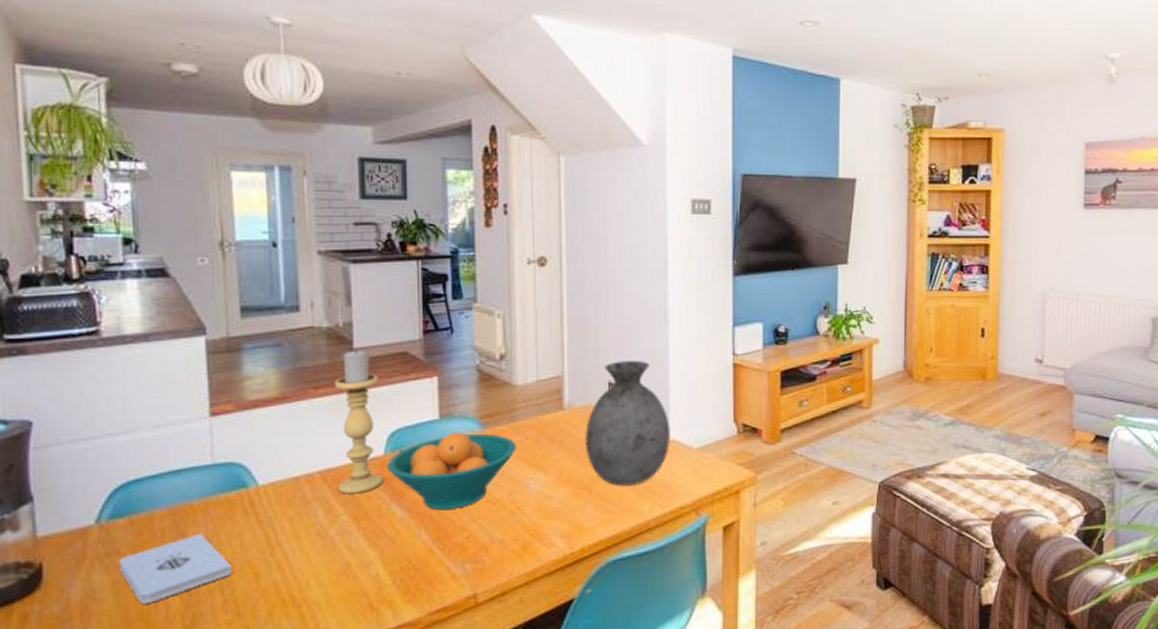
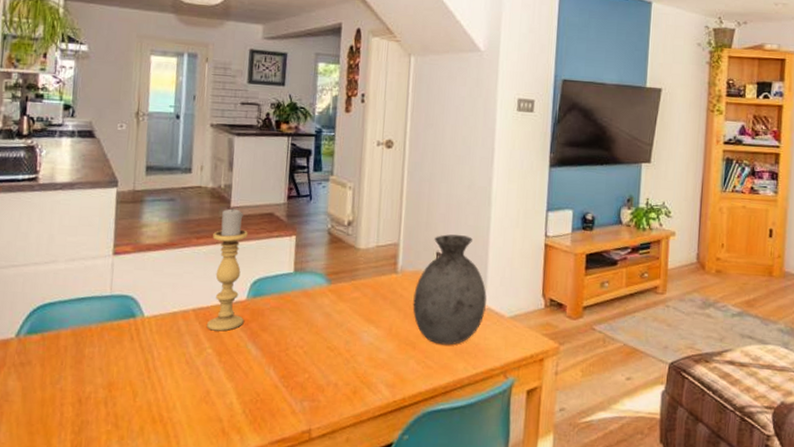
notepad: present [118,534,231,605] -> none [29,353,116,410]
fruit bowl: present [386,432,516,511] -> none [247,285,355,353]

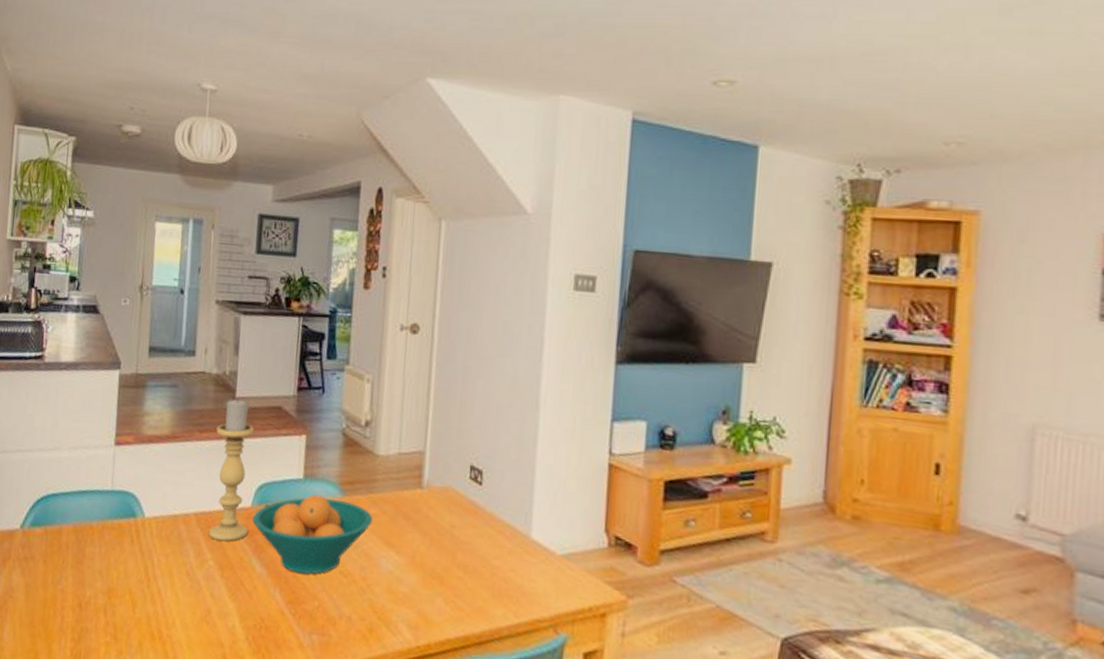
fruit bowl: none [247,285,355,353] -> present [252,494,373,575]
vase: present [412,234,487,345] -> none [440,443,533,584]

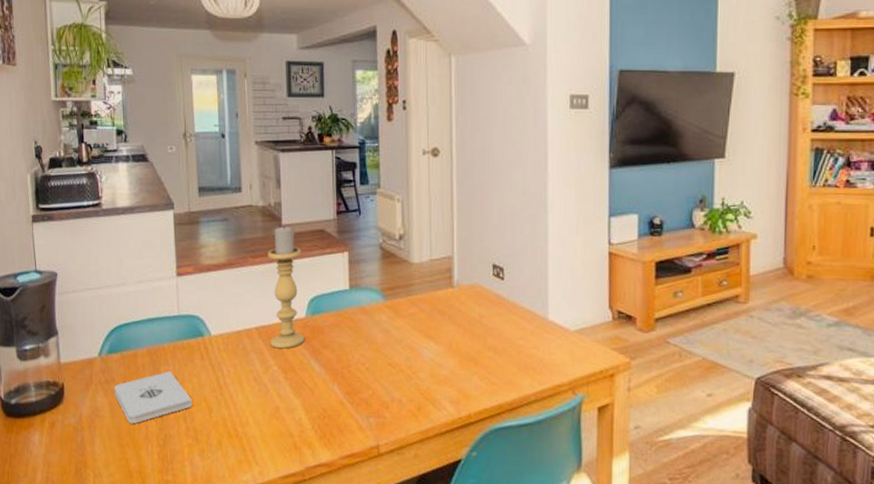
notepad: none [32,554,115,611] -> present [113,371,192,424]
fruit bowl: present [252,494,373,575] -> none [307,301,412,370]

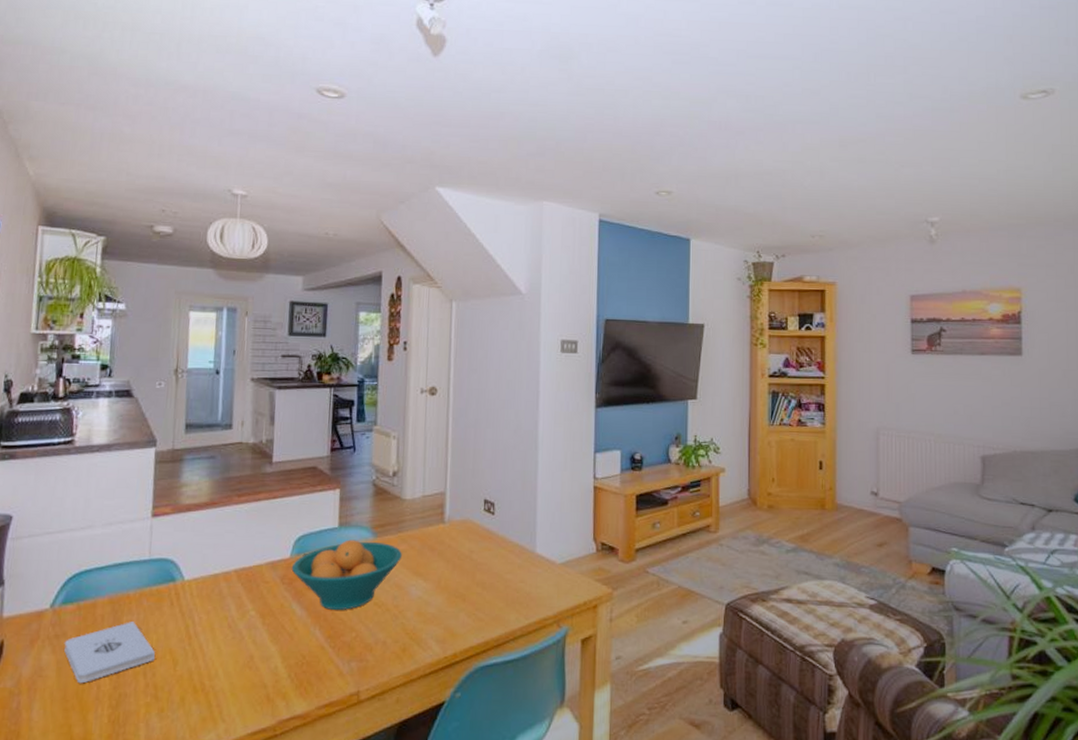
candle holder: present [268,225,305,349] -> none [249,462,291,592]
fruit bowl: none [307,301,412,370] -> present [291,539,402,611]

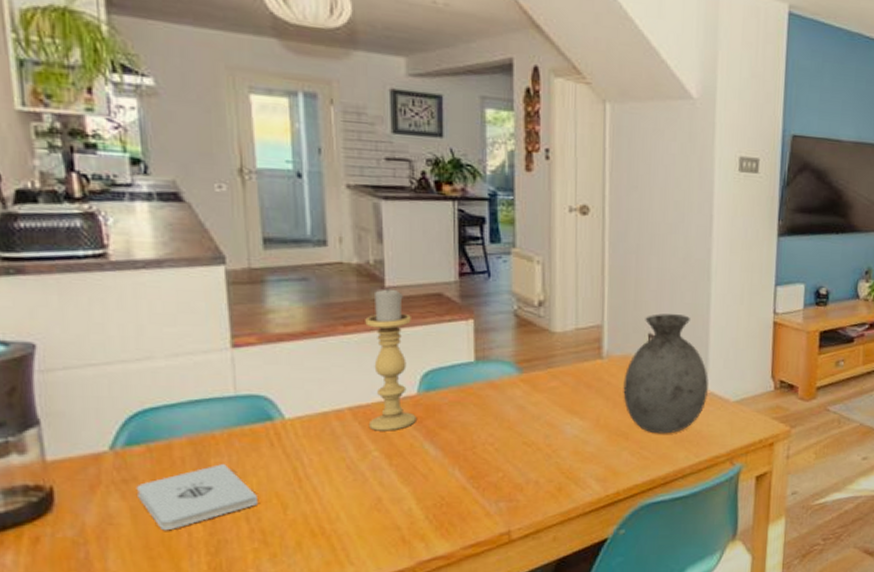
candle holder: none [249,462,291,592] -> present [365,287,416,431]
fruit bowl: present [291,539,402,611] -> none [419,375,553,451]
vase: none [461,481,537,596] -> present [623,313,708,434]

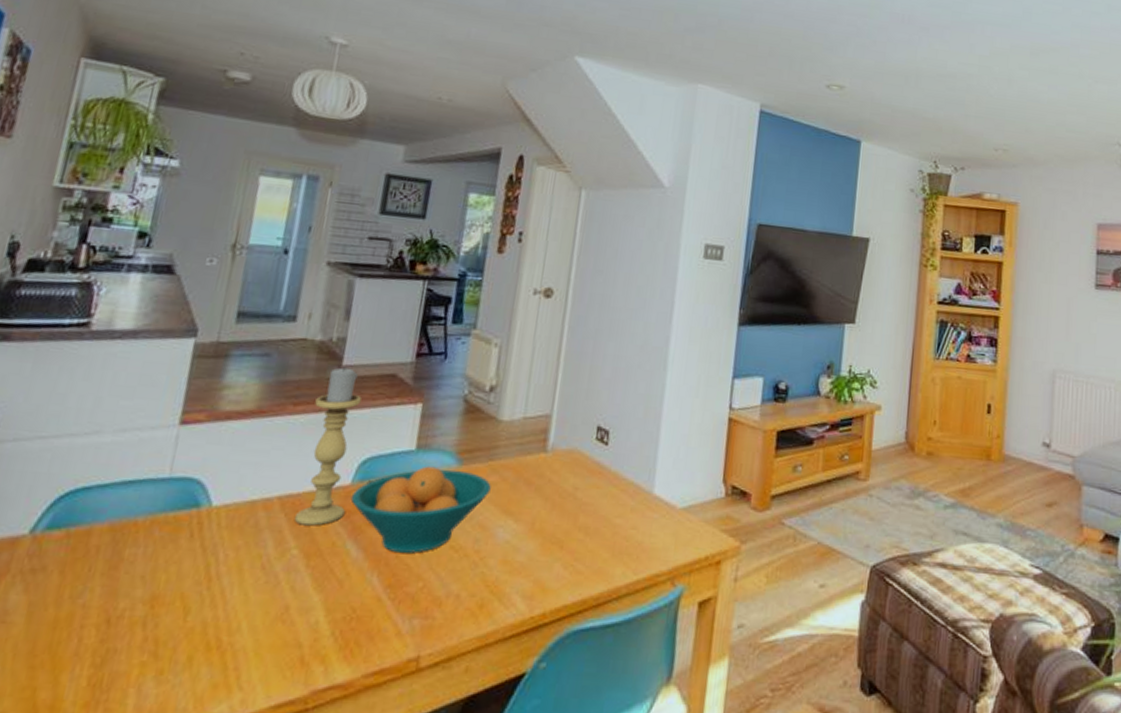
notepad: present [136,464,257,531] -> none [40,556,162,634]
fruit bowl: none [419,375,553,451] -> present [350,466,491,554]
vase: present [623,313,708,434] -> none [563,404,656,544]

